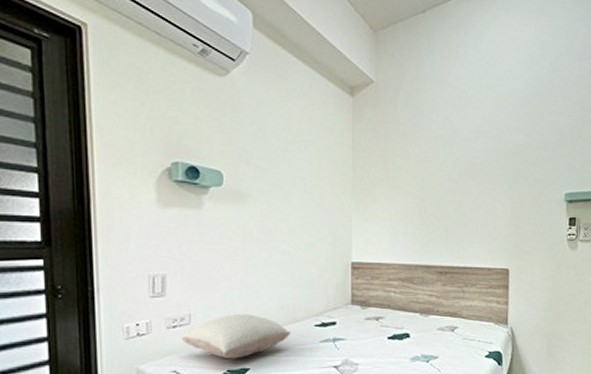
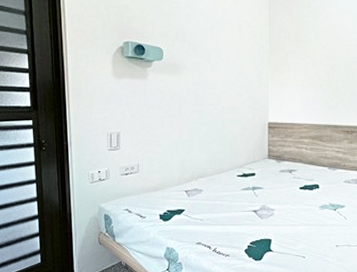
pillow: present [181,314,292,359] -> none [131,165,218,202]

